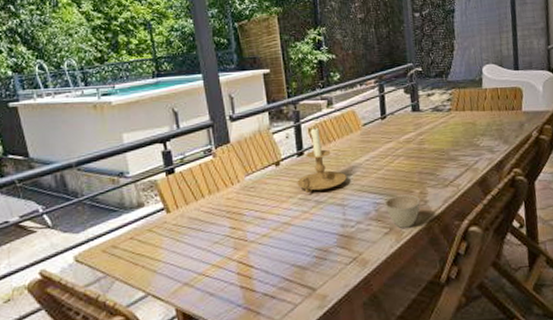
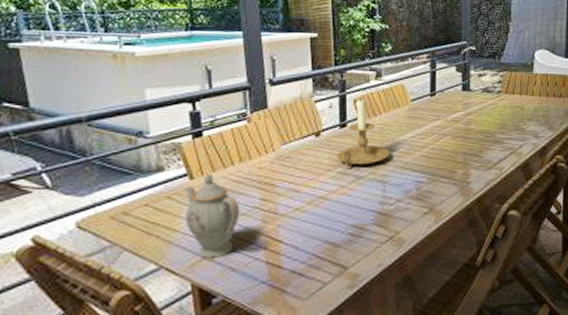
teapot: none [162,206,213,285] -> present [184,173,240,259]
cup: present [384,194,420,228] -> none [426,175,462,209]

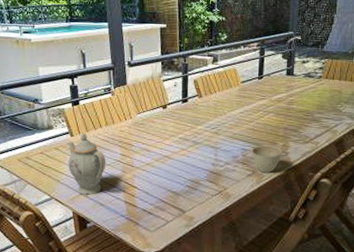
candle holder: present [337,97,390,168] -> none [179,78,222,135]
cup: none [426,175,462,209] -> present [251,145,282,173]

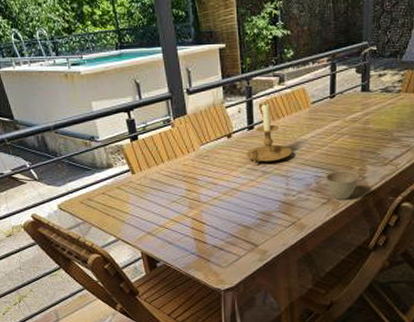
teapot: present [67,132,106,195] -> none [128,169,172,234]
candle holder: none [179,78,222,135] -> present [246,102,292,165]

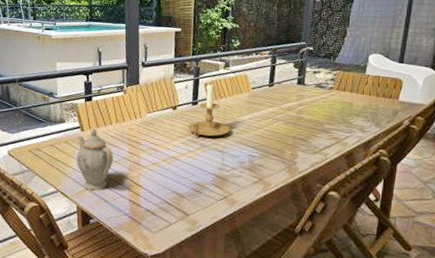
teapot: none [128,169,172,234] -> present [76,128,114,191]
cup: present [325,170,359,200] -> none [258,152,290,181]

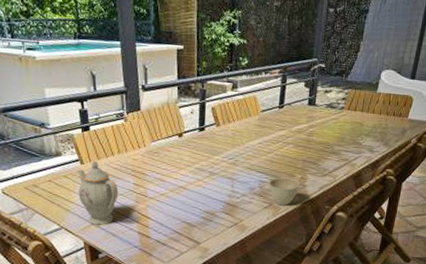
candle holder: present [188,82,230,137] -> none [195,105,239,165]
cup: none [258,152,290,181] -> present [268,177,300,205]

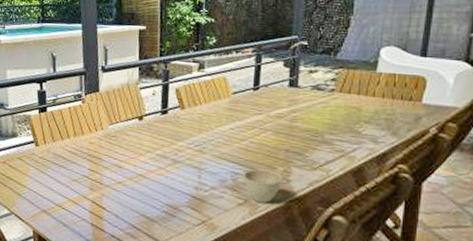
teapot: present [76,160,119,225] -> none [31,142,73,213]

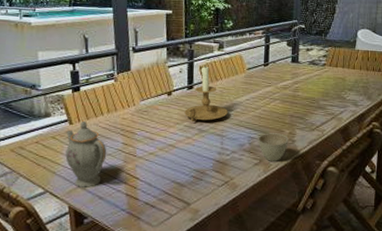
teapot: none [31,142,73,213] -> present [65,120,107,188]
candle holder: none [157,87,208,152] -> present [184,64,228,123]

